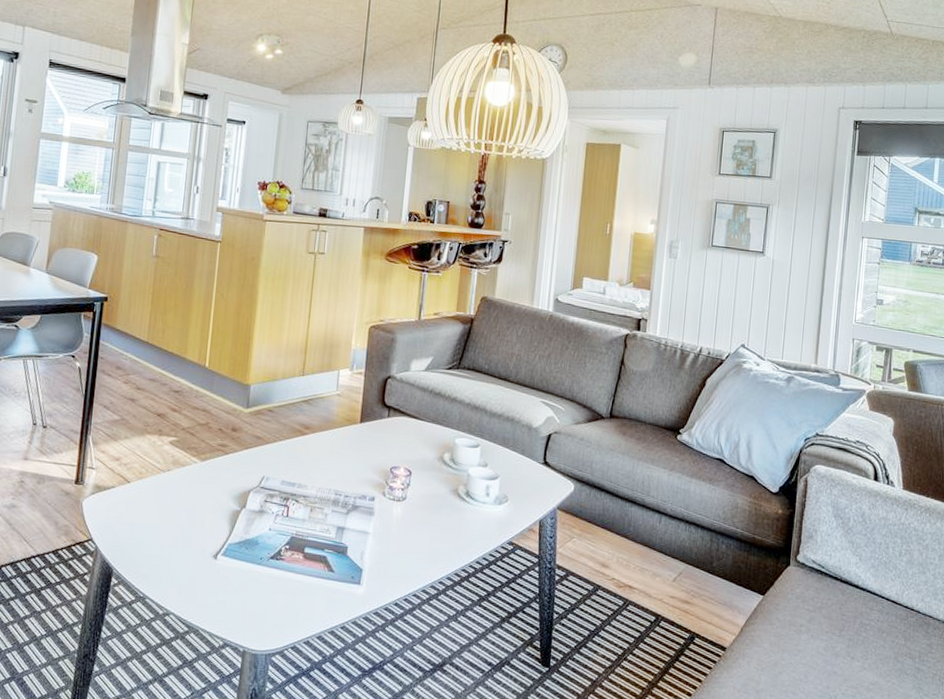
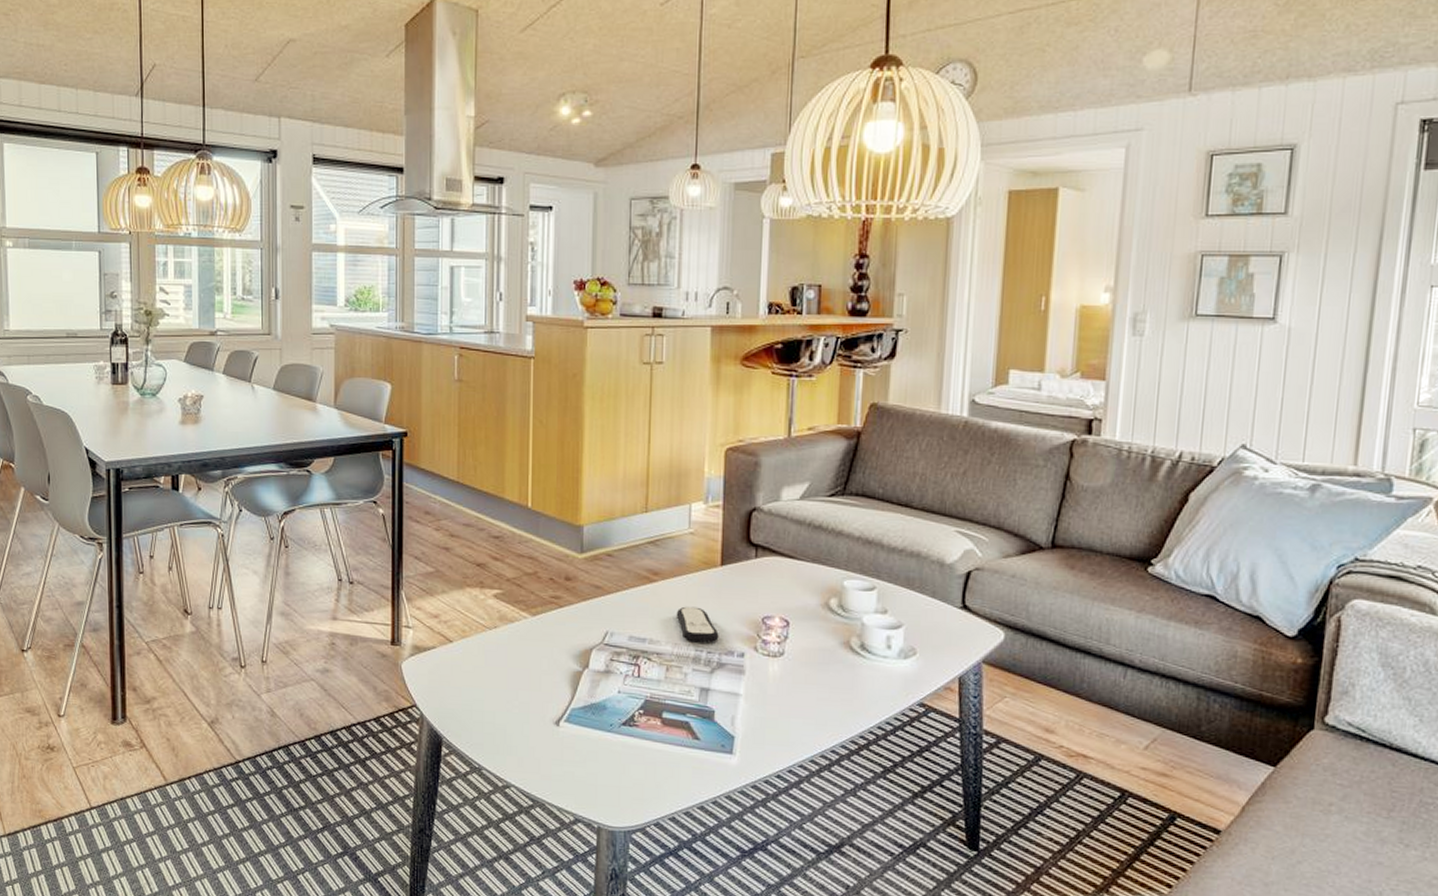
remote control: none [321,456,355,489] -> present [676,606,719,644]

